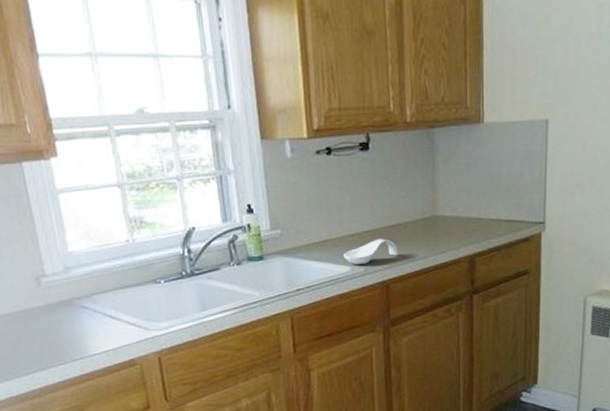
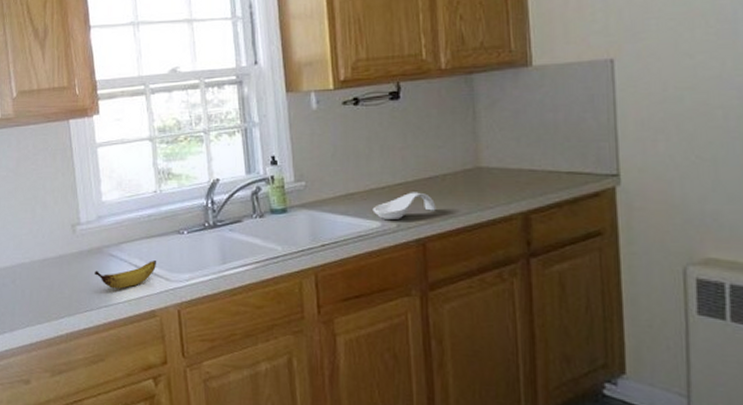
banana: none [66,311,133,340] -> present [95,261,156,289]

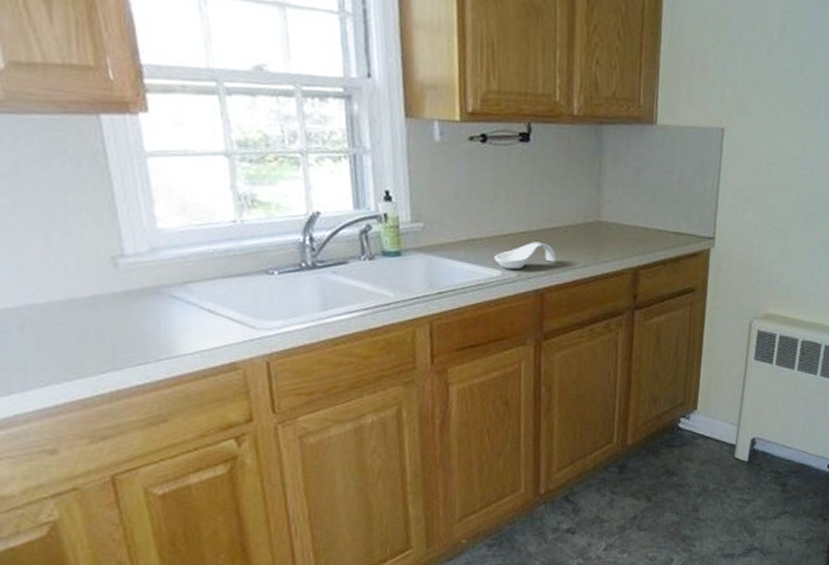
banana: present [95,261,156,289] -> none [150,305,237,338]

